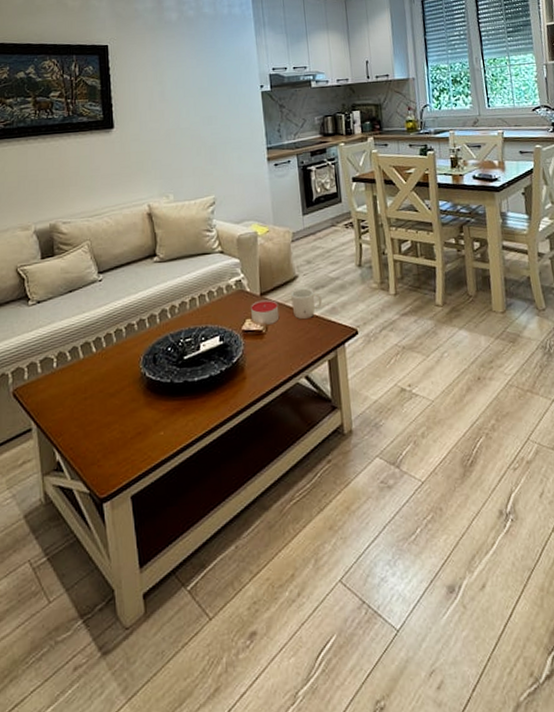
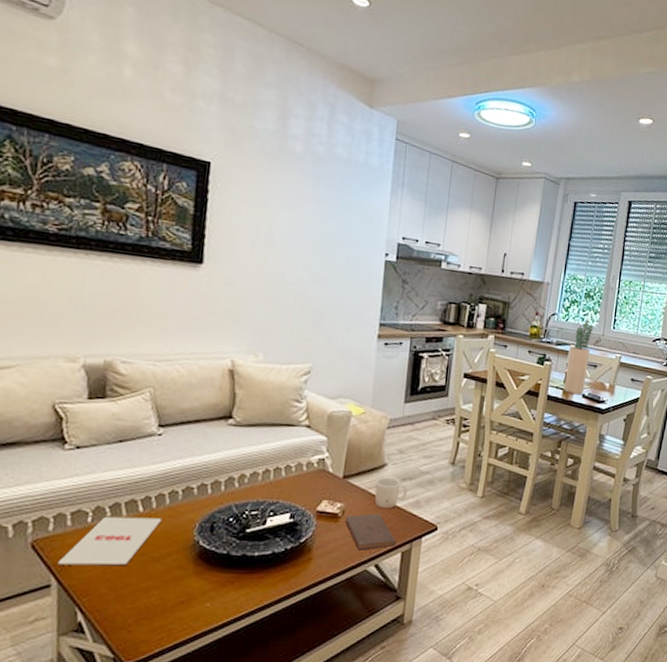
magazine: none [35,356,112,410] -> present [57,516,162,566]
candle: present [251,299,280,326] -> none [329,483,361,510]
book: none [270,324,321,364] -> present [346,513,396,550]
vase: none [448,100,474,178] -> present [564,316,594,395]

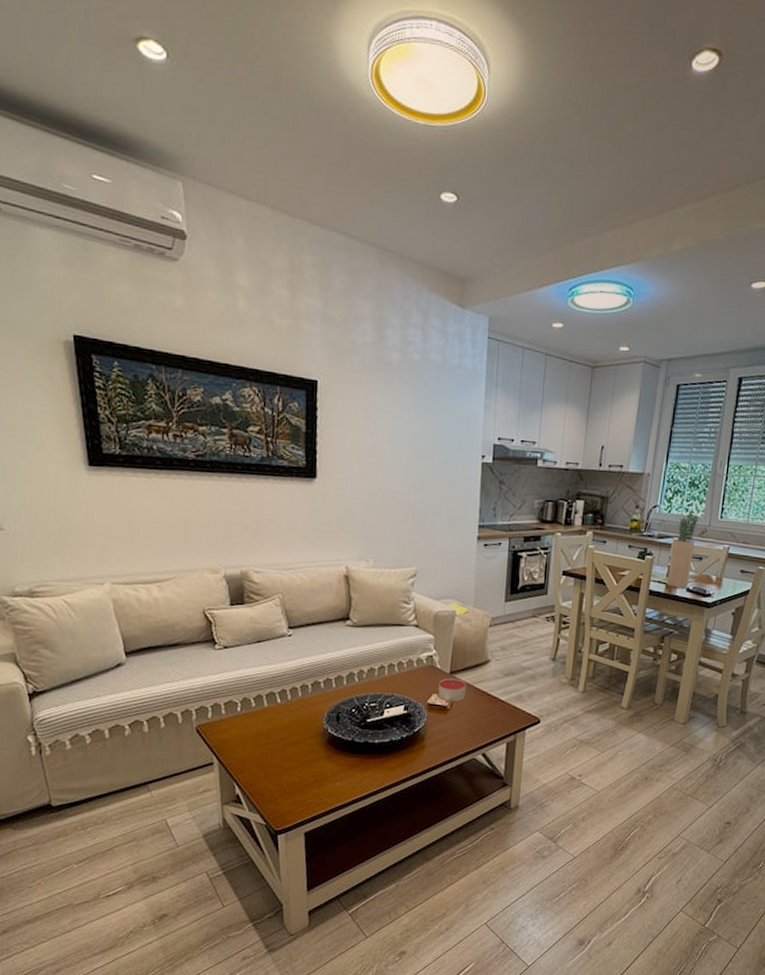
magazine: present [57,516,162,566] -> none [217,706,297,749]
candle: none [329,483,361,510] -> present [438,678,467,703]
book: present [346,513,396,550] -> none [454,706,502,740]
mug: present [374,477,408,509] -> none [479,672,510,703]

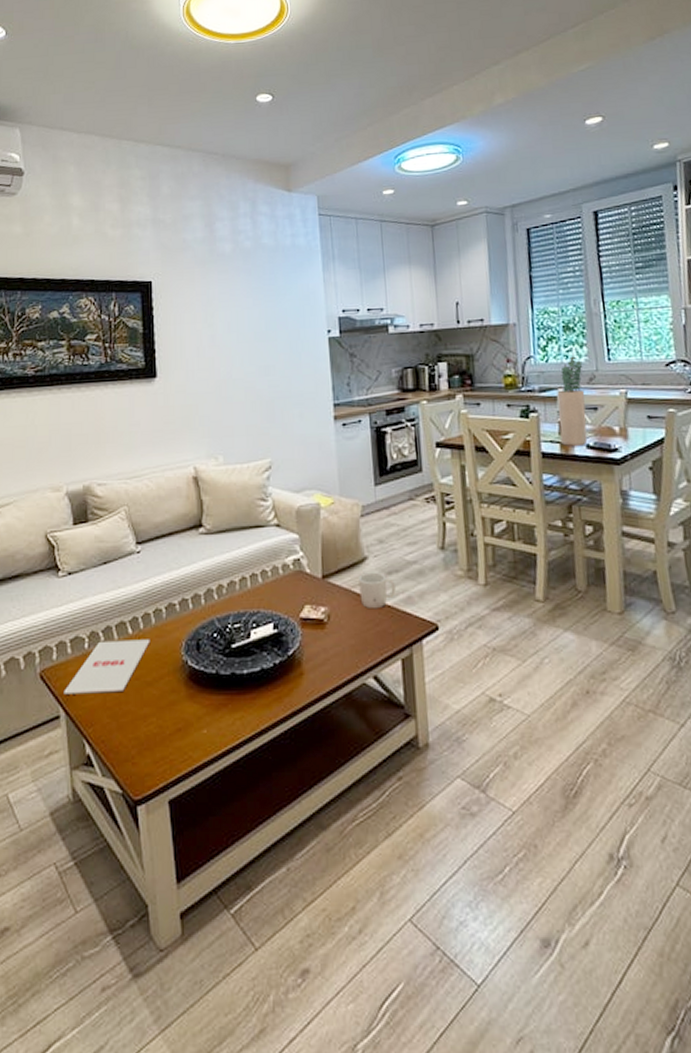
magazine: none [217,706,297,749] -> present [64,639,150,695]
candle: present [438,678,467,703] -> none [311,583,345,615]
mug: none [479,672,510,703] -> present [358,572,396,610]

